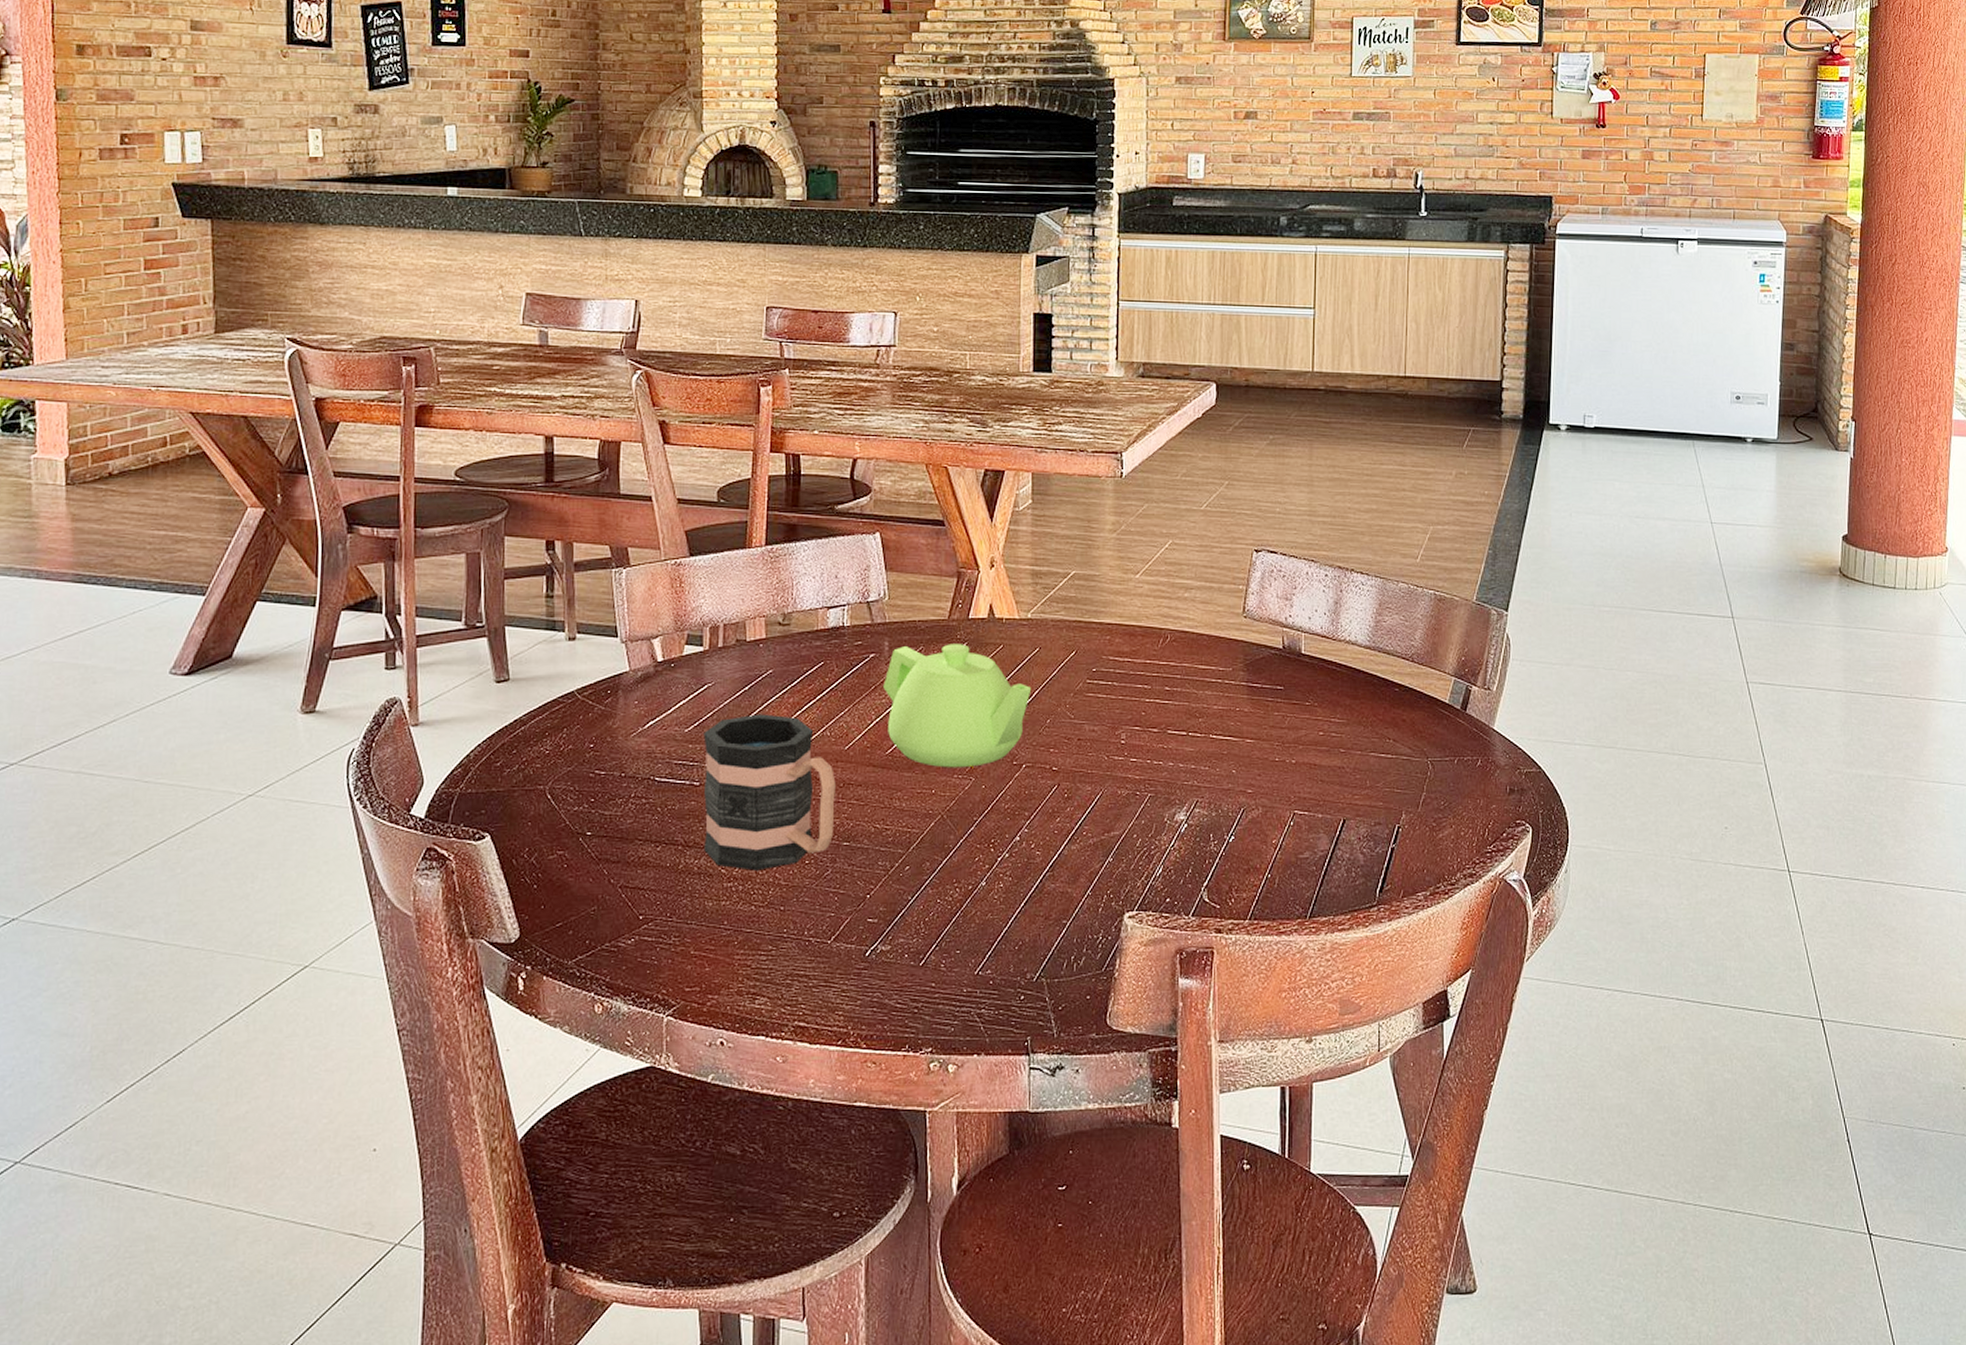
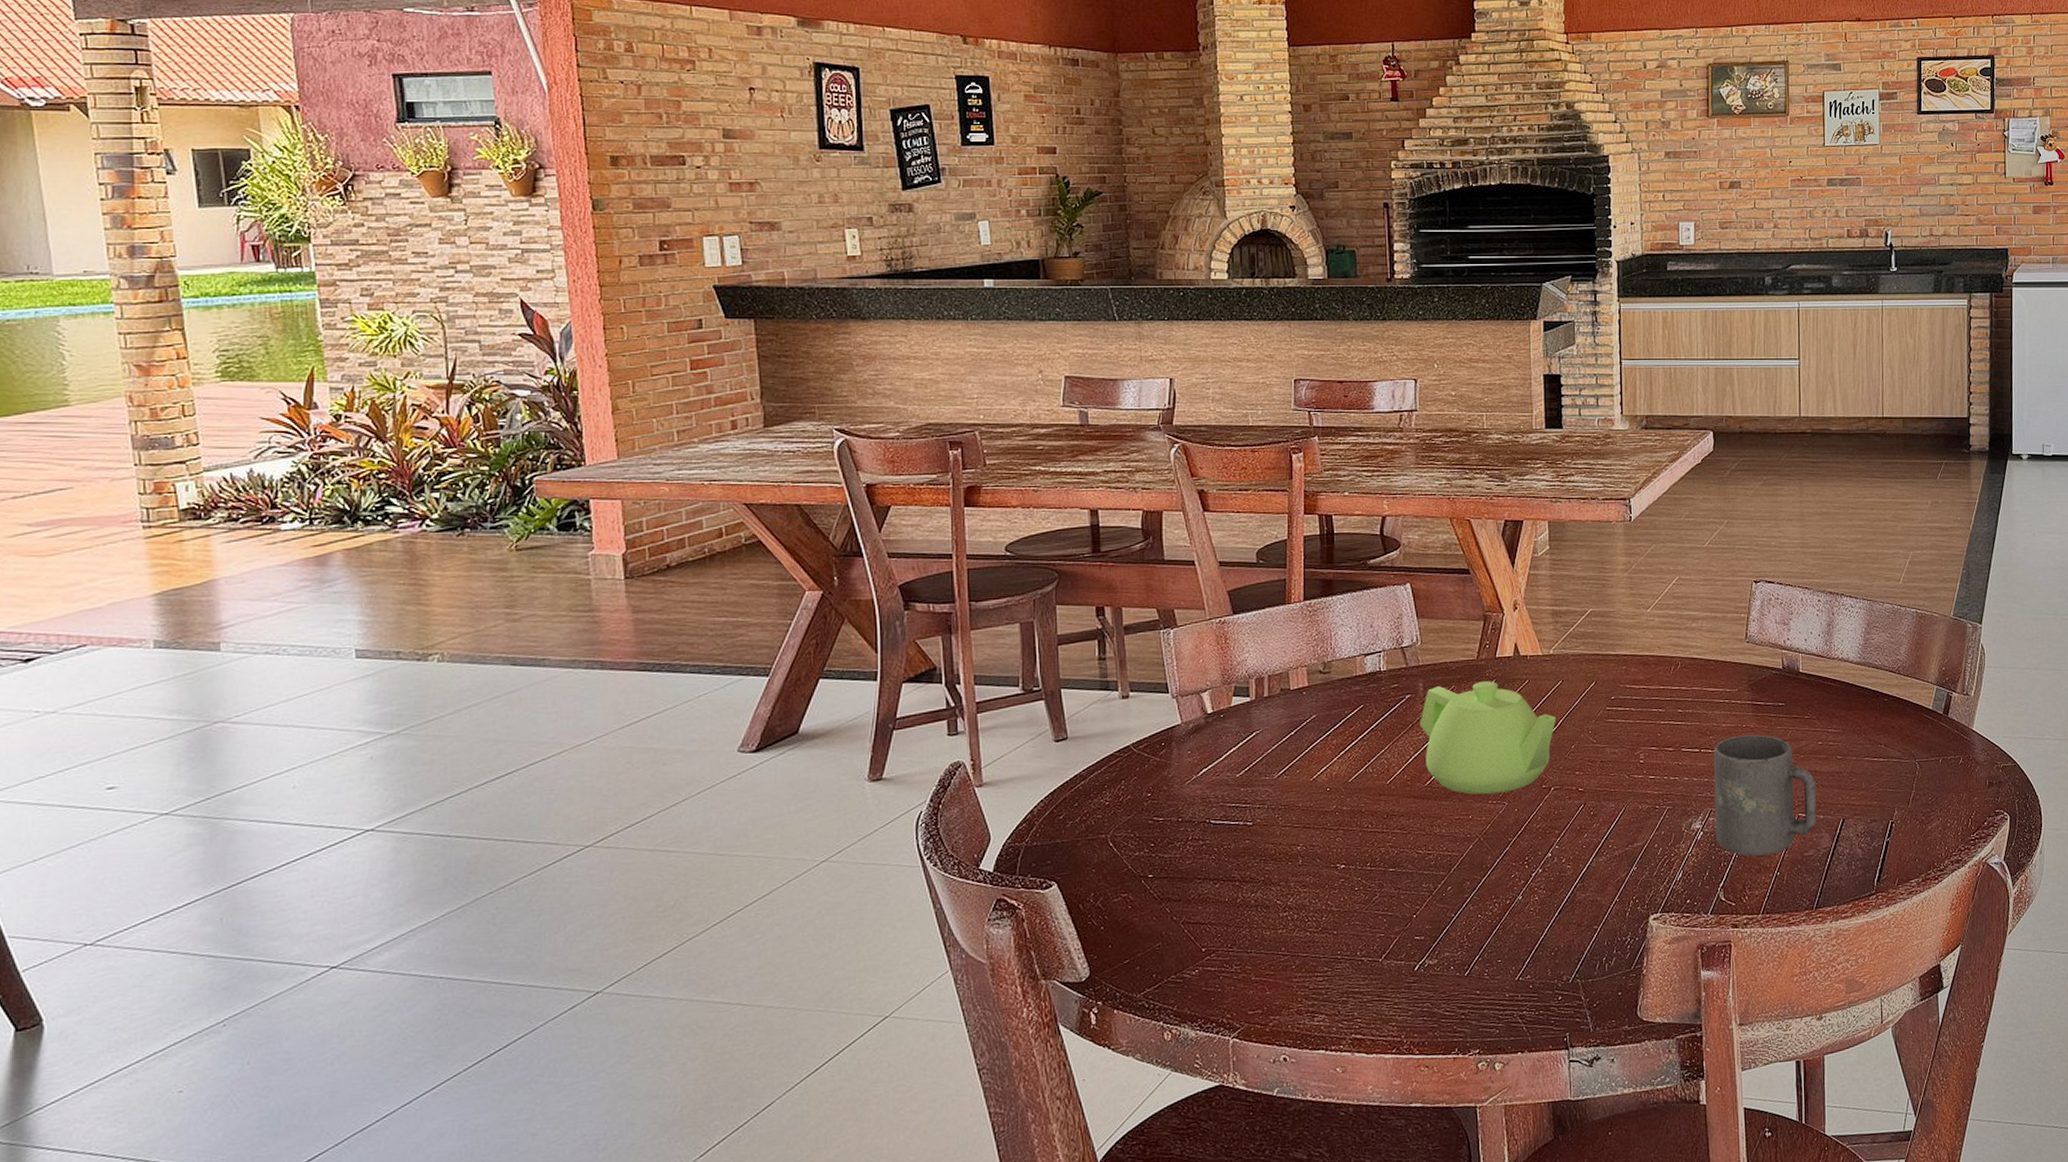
mug: present [703,714,836,871] -> none [1254,755,1380,900]
mug: none [1201,720,1314,855] -> present [1713,734,1817,856]

